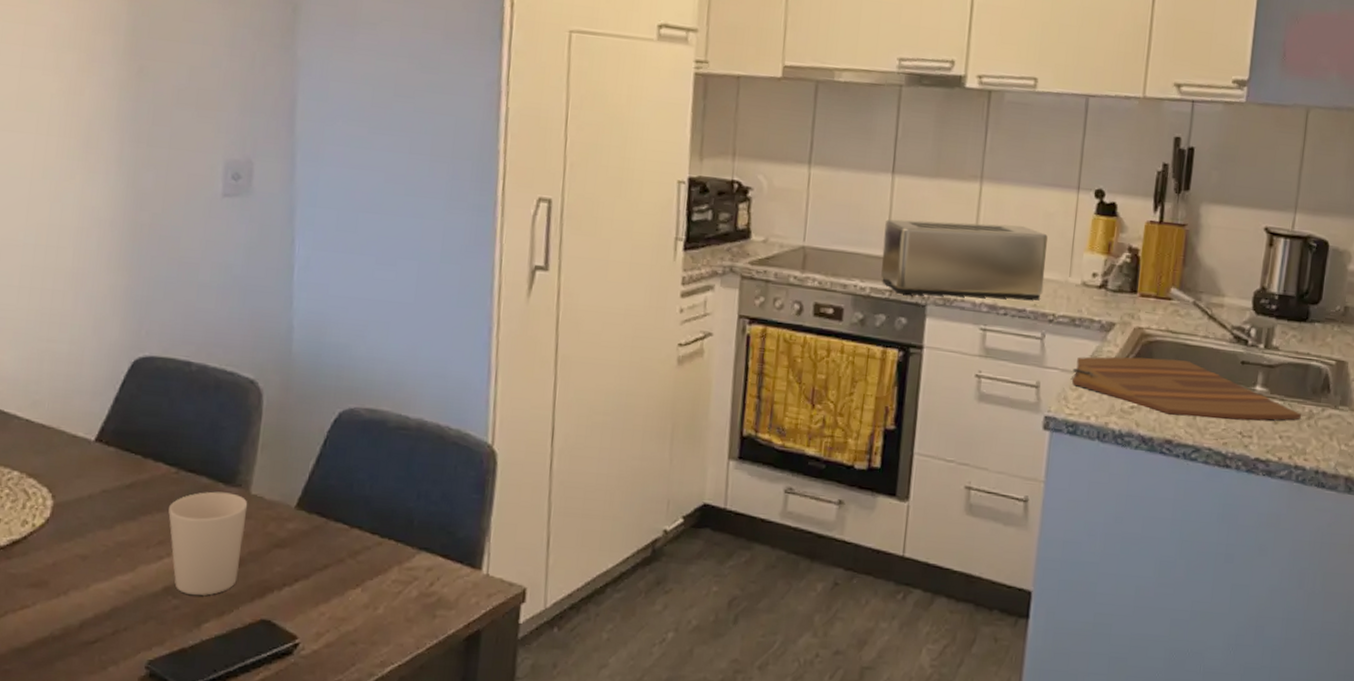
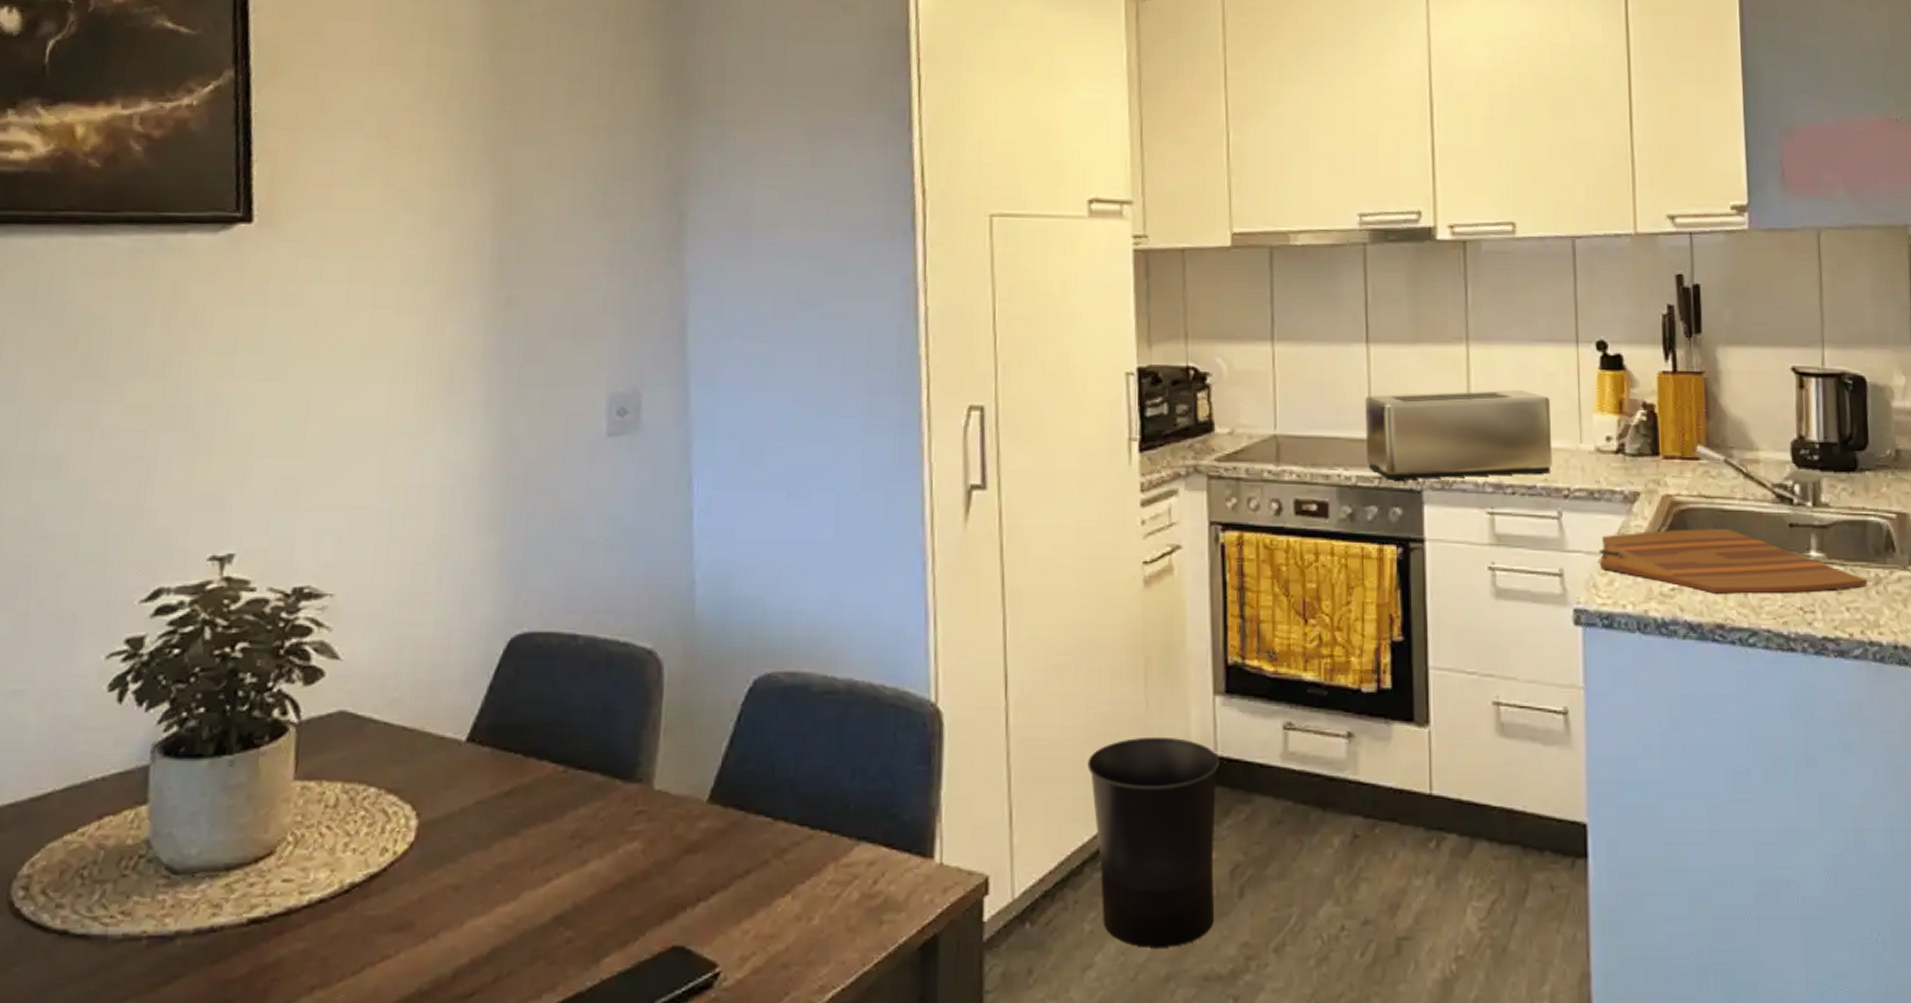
dixie cup: present [168,491,248,596] -> none [556,790,651,924]
waste bin: none [616,488,728,658] -> present [1087,736,1219,948]

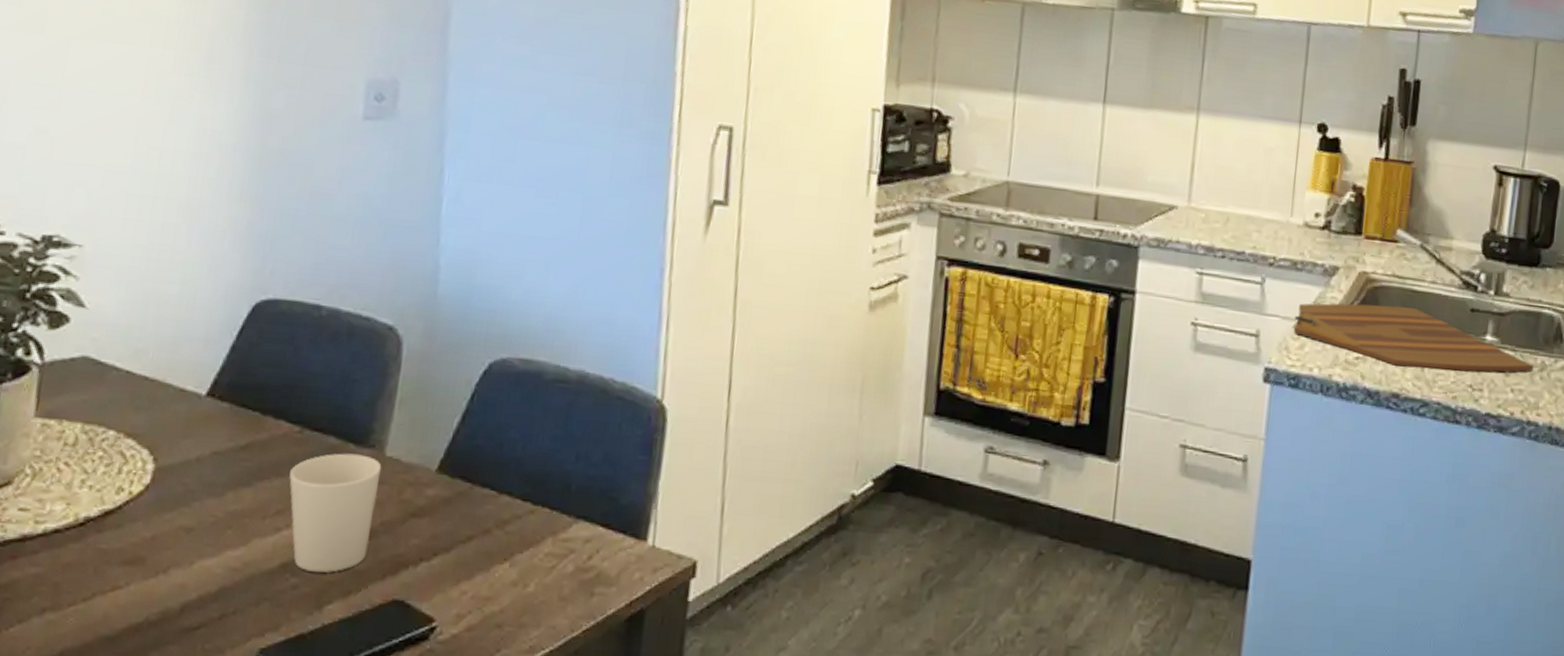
dixie cup: none [556,790,651,924] -> present [289,453,382,574]
waste bin: present [1087,736,1219,948] -> none [799,448,923,638]
toaster: present [1365,389,1553,480] -> none [1091,153,1268,242]

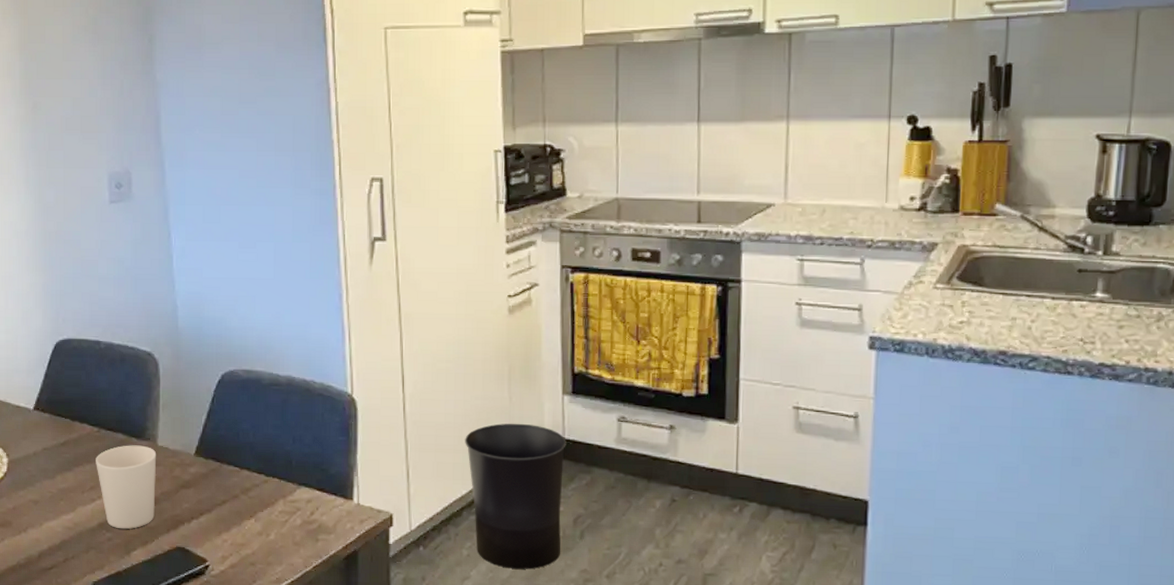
waste bin: none [799,448,923,638] -> present [465,423,566,569]
cutting board: present [1294,303,1533,372] -> none [895,273,1149,327]

